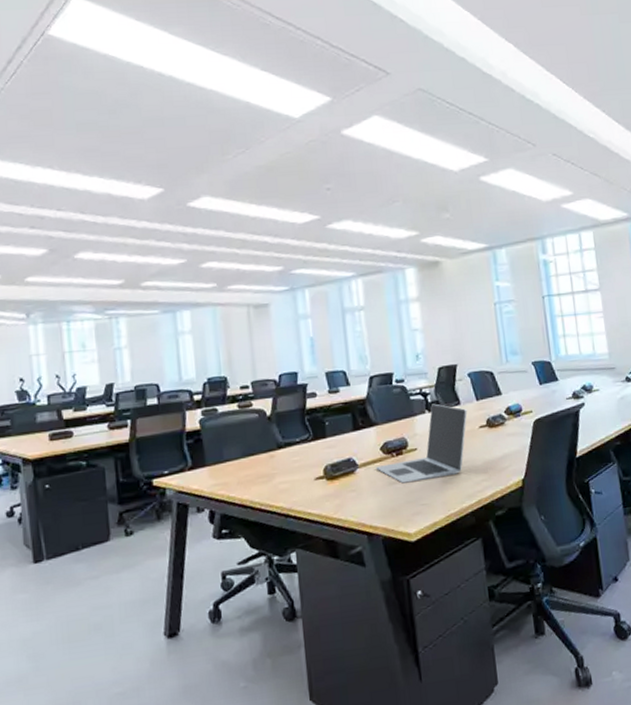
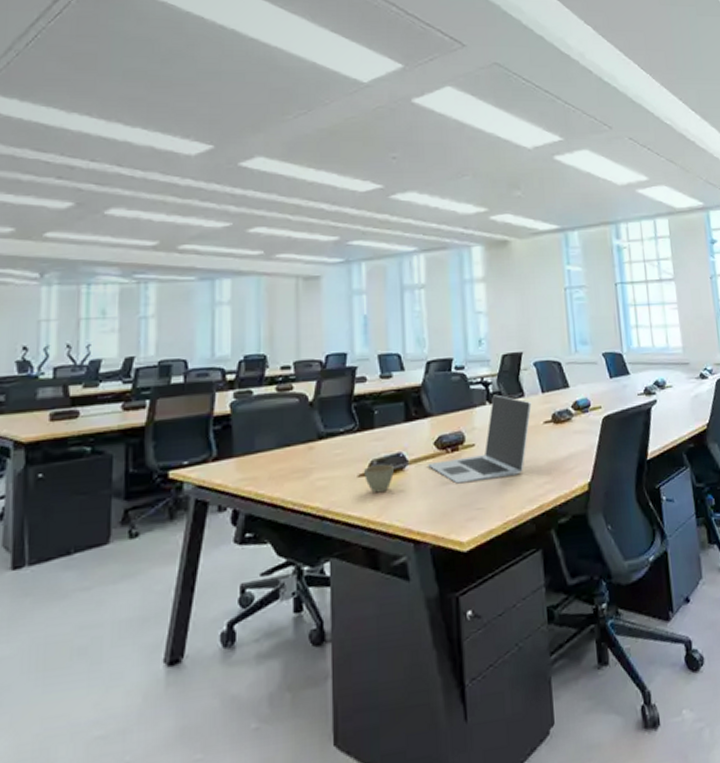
cup: none [319,468,347,493] -> present [363,464,395,493]

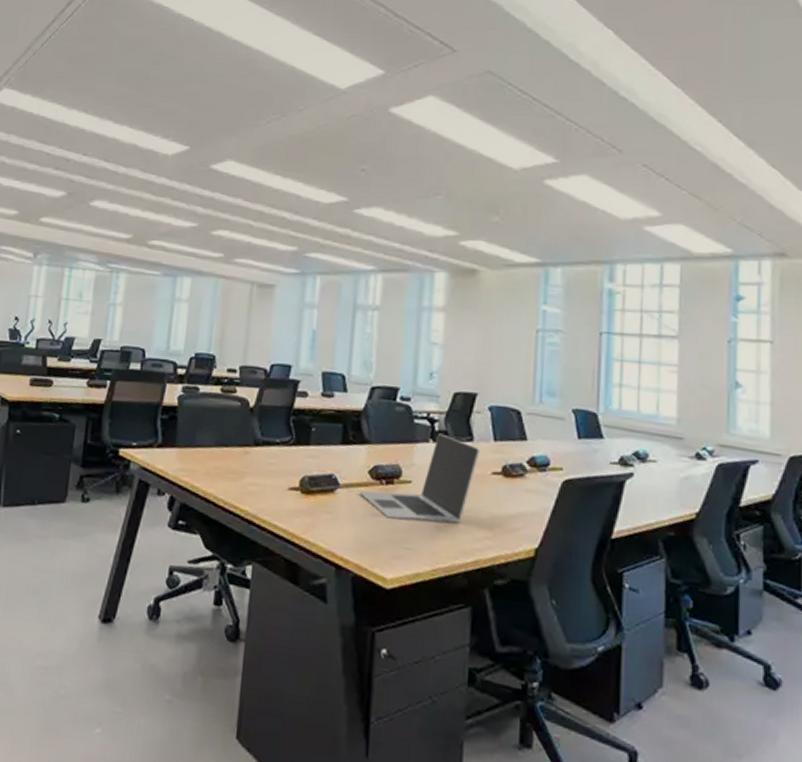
cup: present [363,464,395,493] -> none [293,481,326,510]

